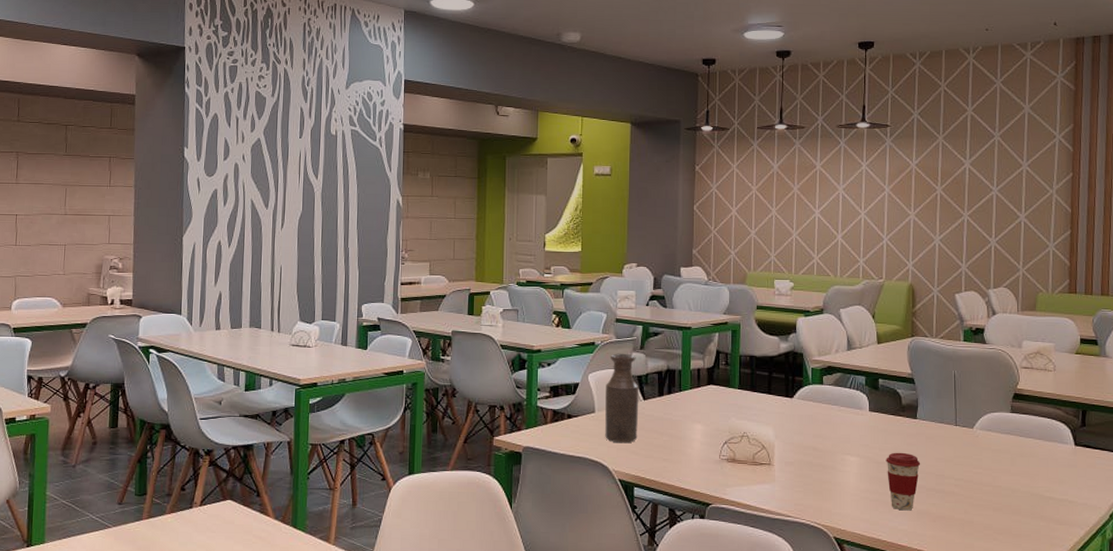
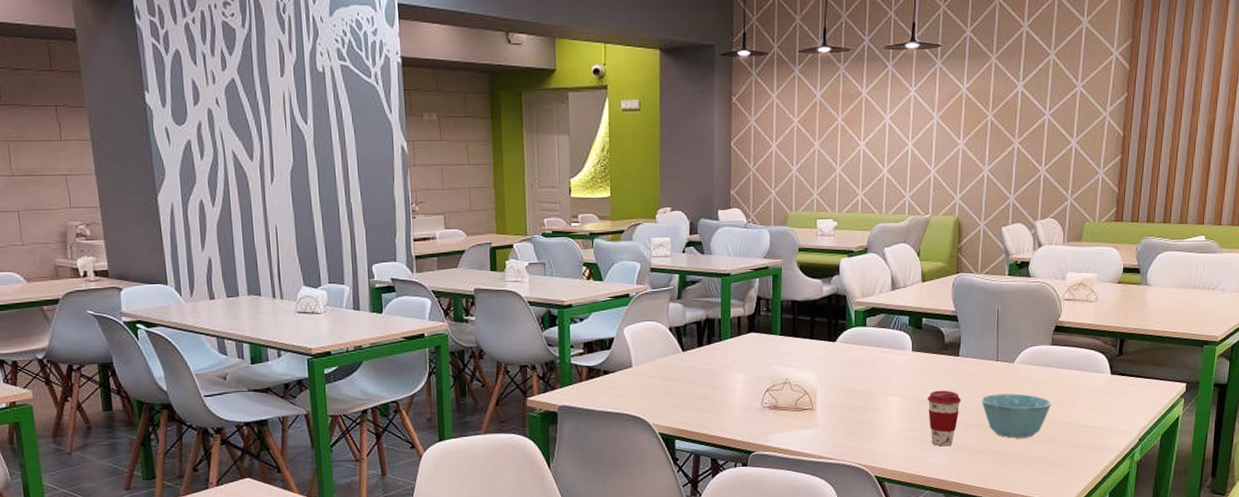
bottle: present [605,353,639,444] -> none [642,304,678,397]
bowl: none [941,459,1014,507] -> present [981,393,1052,438]

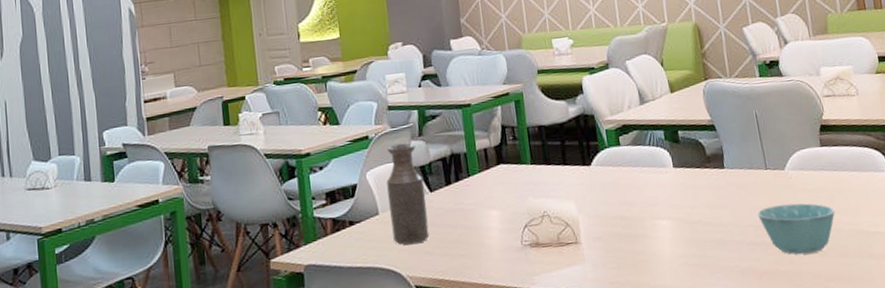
bottle: none [642,304,678,397] -> present [386,143,430,245]
coffee cup: present [927,390,962,447] -> none [698,207,737,272]

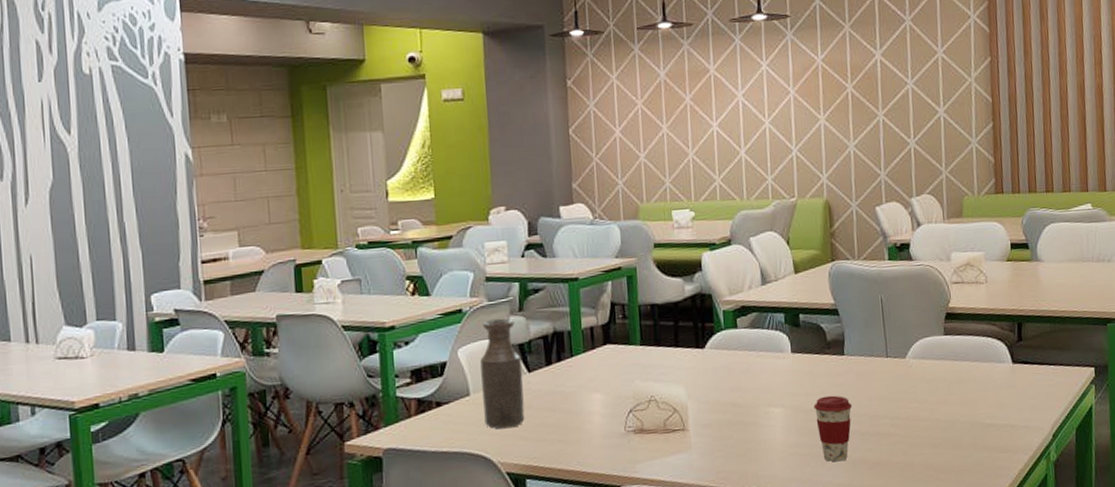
coffee cup: none [698,207,737,272] -> present [813,395,853,462]
bowl: present [757,203,835,255] -> none [874,393,953,446]

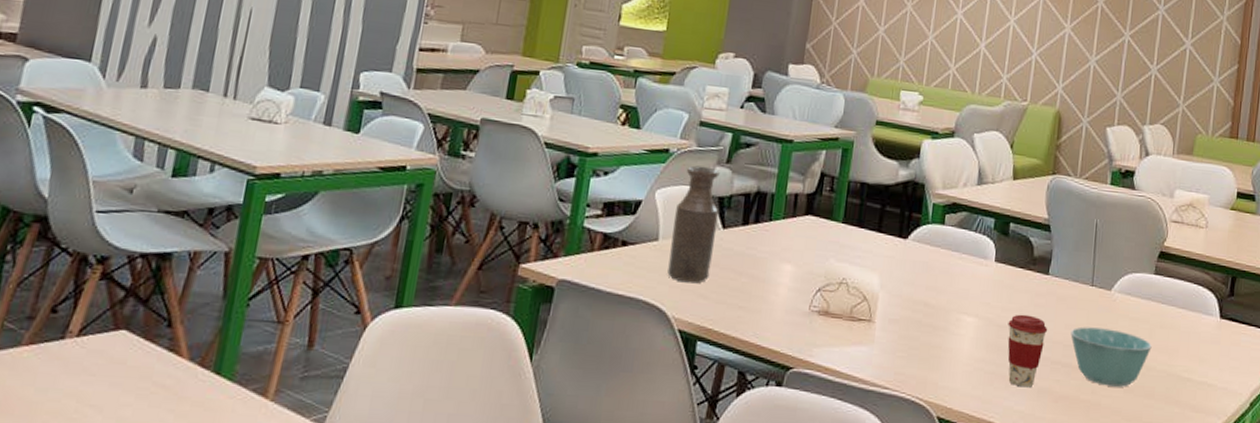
bowl: none [874,393,953,446] -> present [1070,326,1152,387]

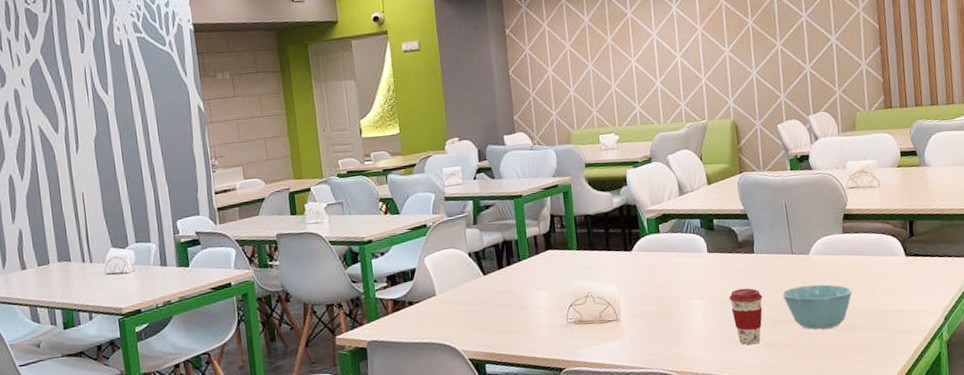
bottle: present [667,165,720,284] -> none [443,230,483,323]

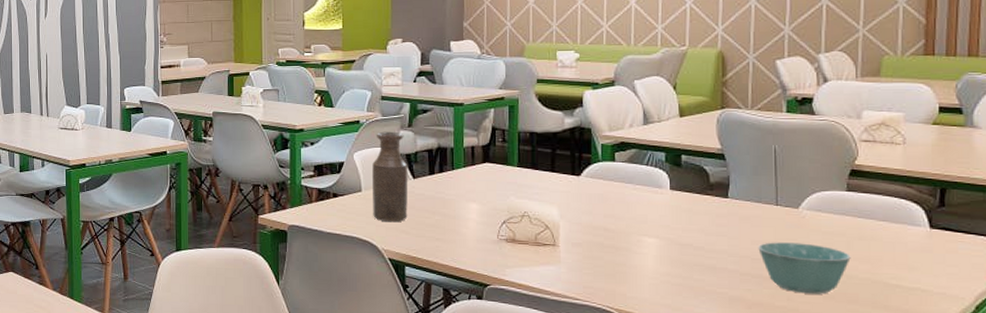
bottle: none [443,230,483,323] -> present [372,131,408,223]
coffee cup: present [729,288,763,345] -> none [690,233,733,297]

